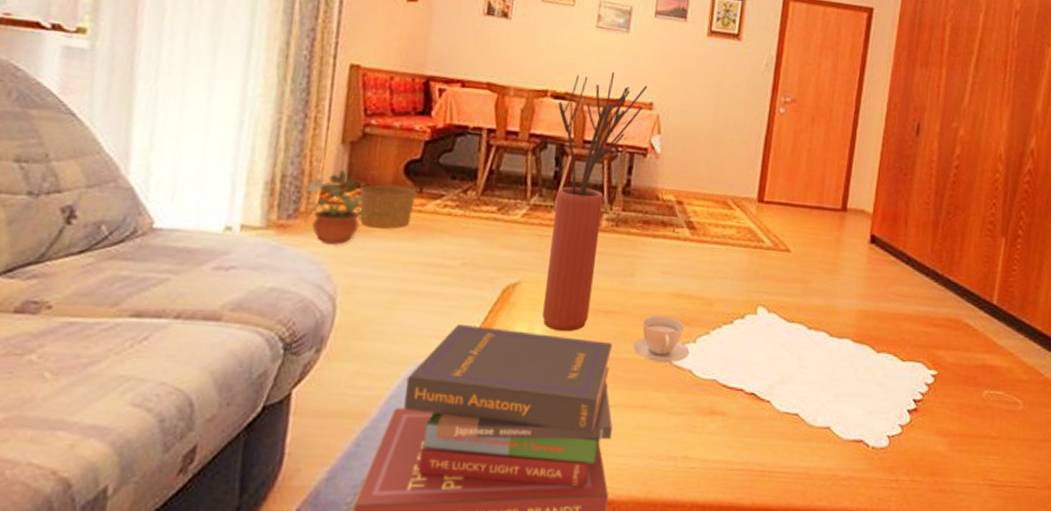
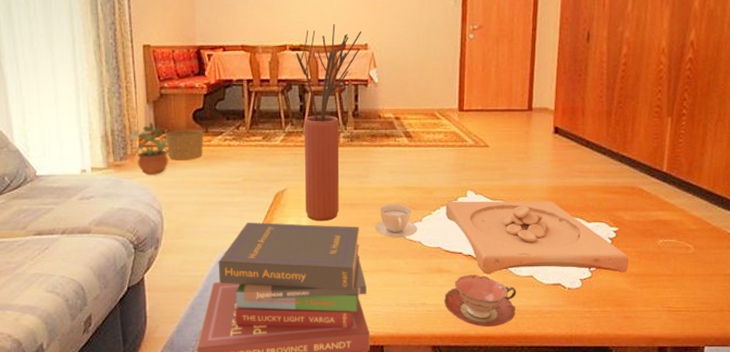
teacup: none [713,419,809,495] -> present [444,274,517,327]
wooden tray: none [727,318,947,431] -> present [445,201,628,274]

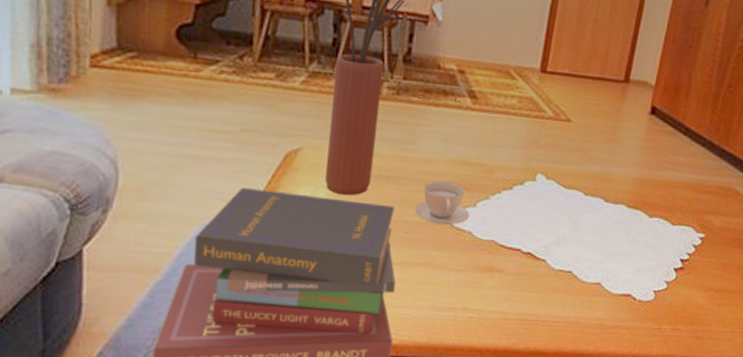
potted plant: present [126,122,171,176] -> none [70,33,138,111]
basket: present [165,128,204,161] -> none [131,45,191,95]
teacup: present [444,274,517,327] -> none [490,276,580,341]
wooden tray: present [445,201,628,274] -> none [506,184,711,287]

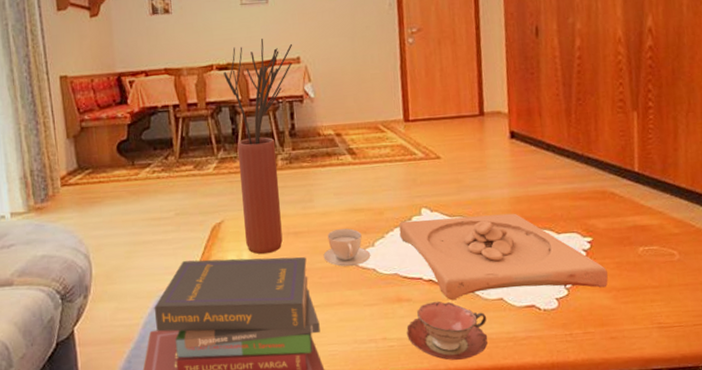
teacup: none [490,276,580,341] -> present [406,301,489,360]
wooden tray: none [506,184,711,287] -> present [399,213,608,300]

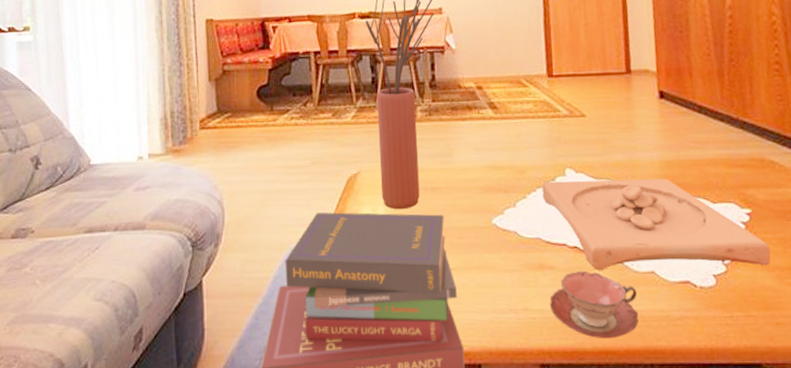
teacup: present [323,228,371,266] -> none [462,186,512,227]

